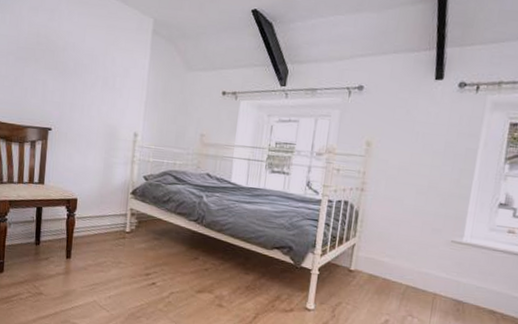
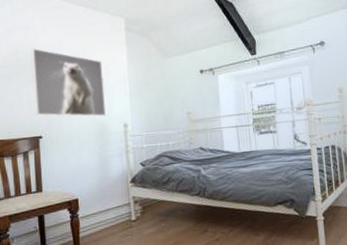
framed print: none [48,33,123,121] -> present [31,48,106,117]

